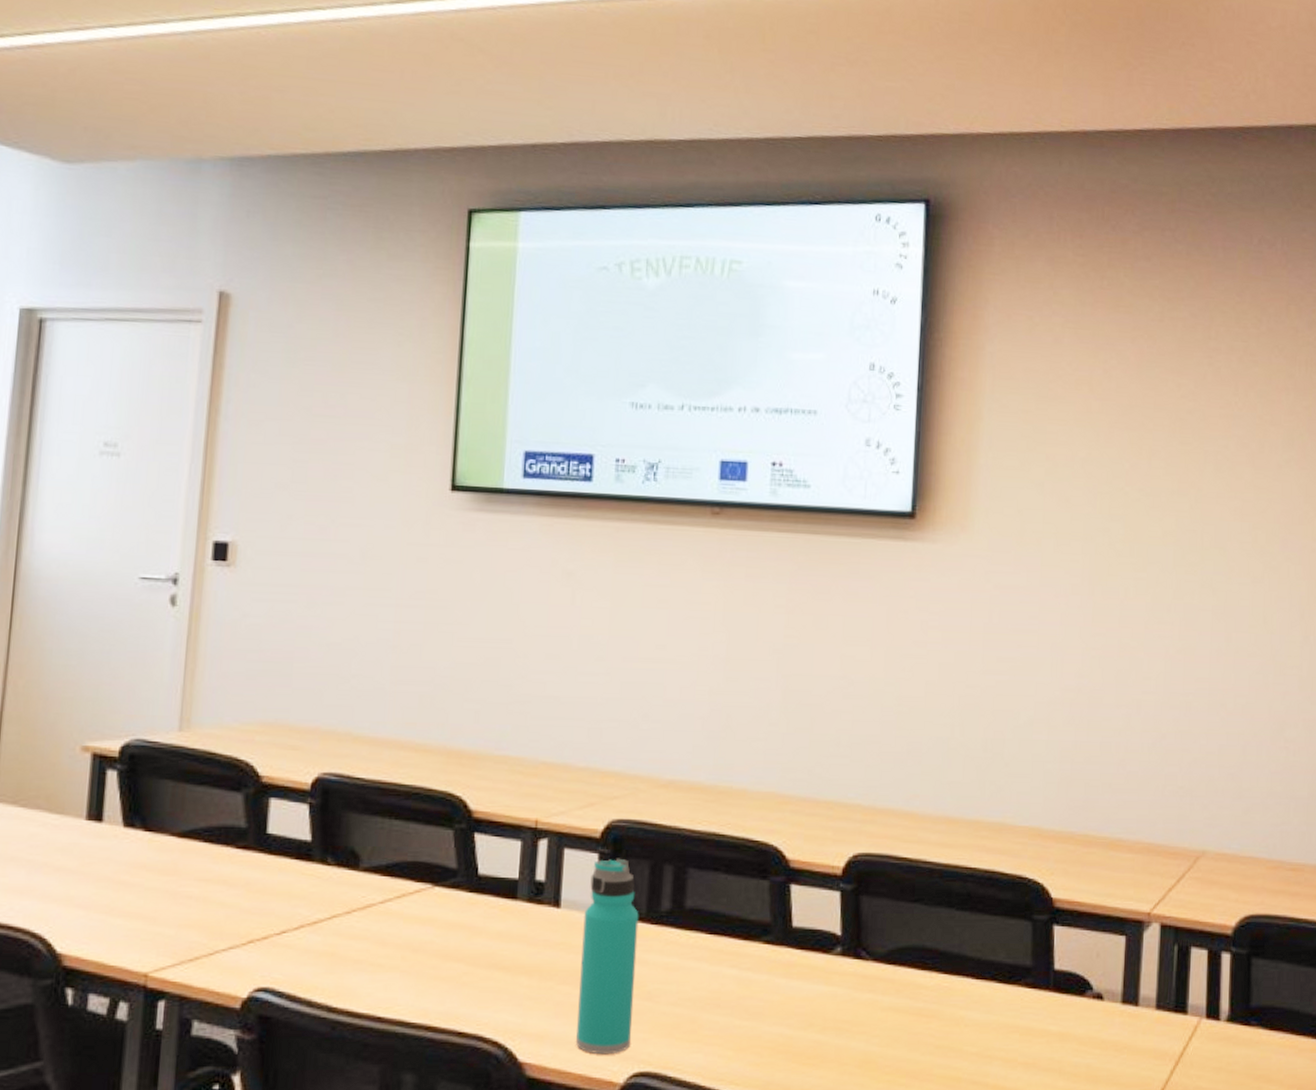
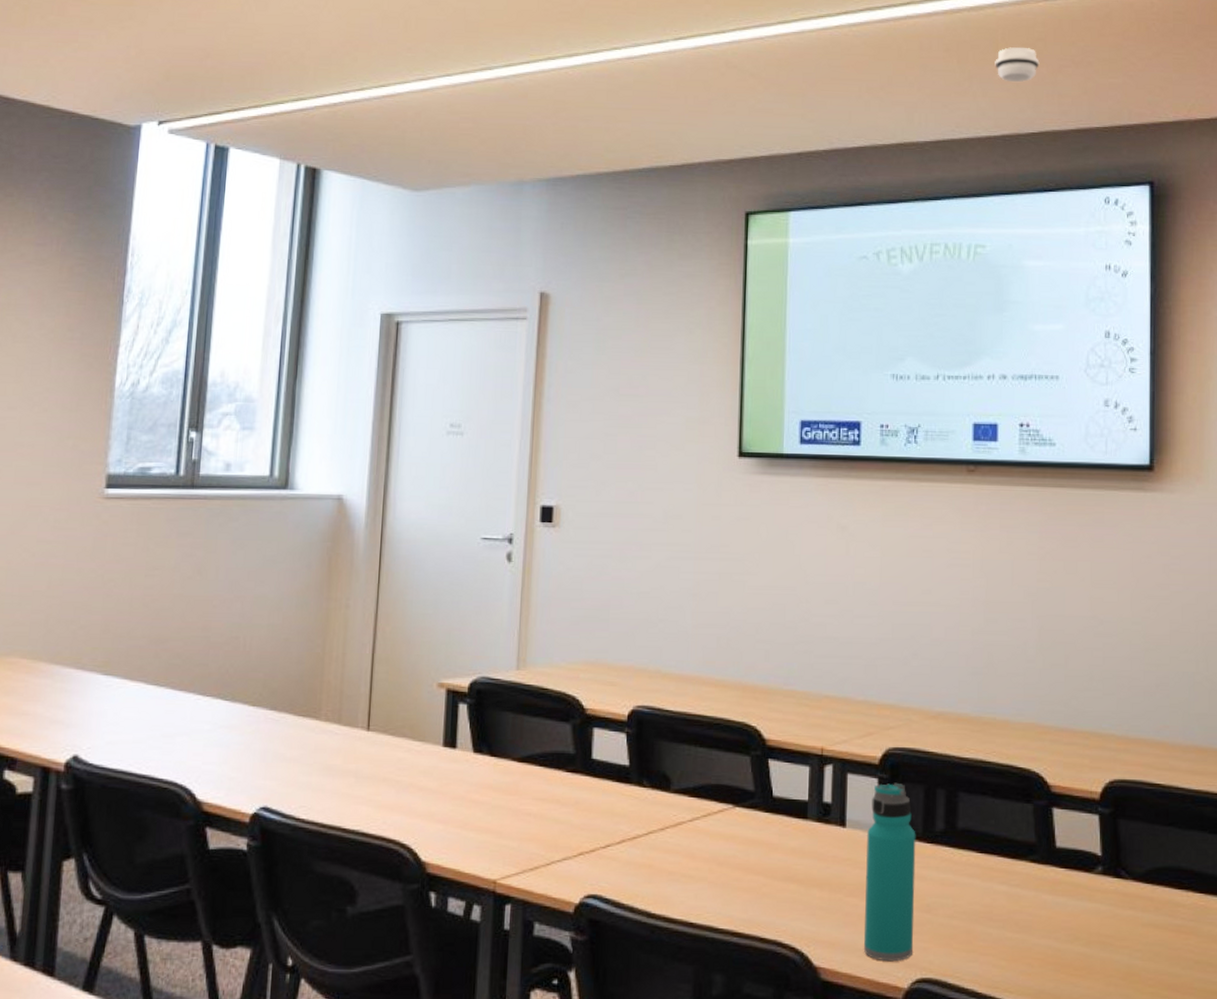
smoke detector: none [760,38,811,80] -> present [995,46,1040,83]

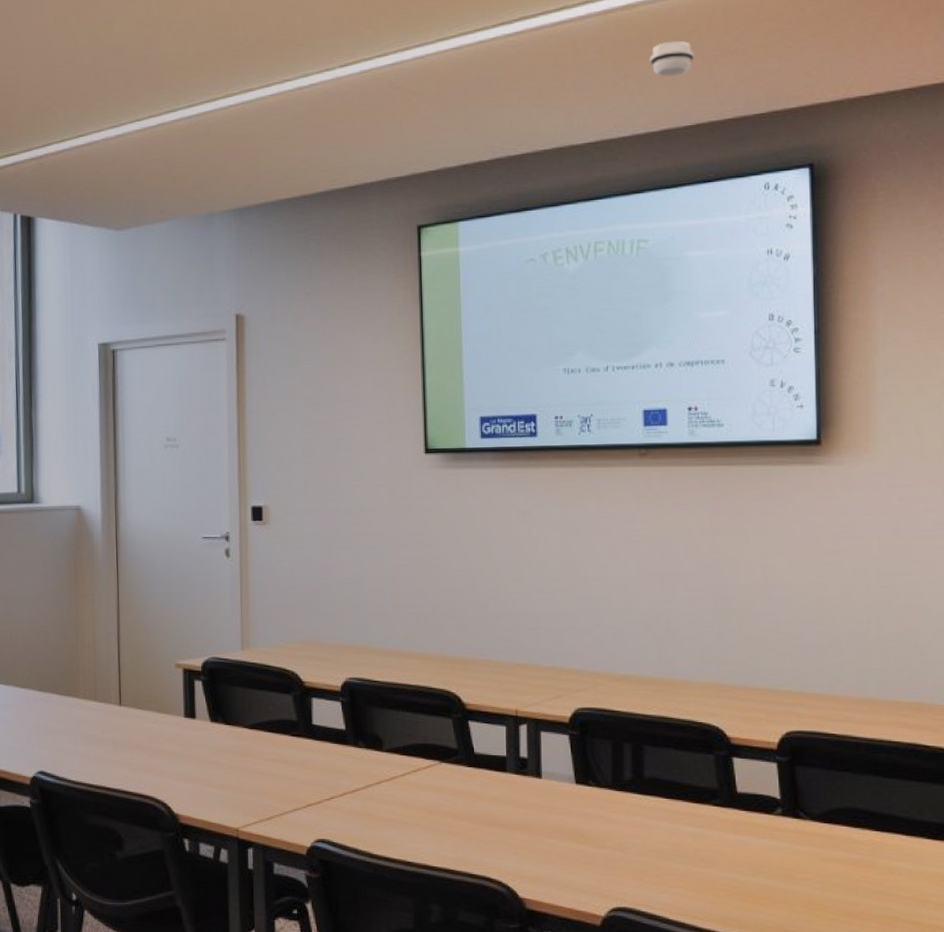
water bottle: present [864,782,916,962] -> none [560,738,609,893]

